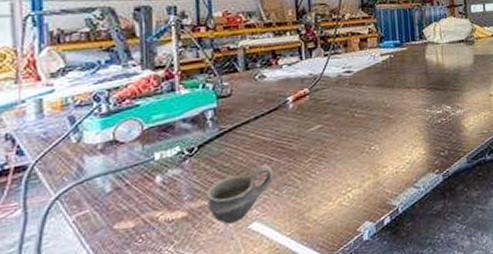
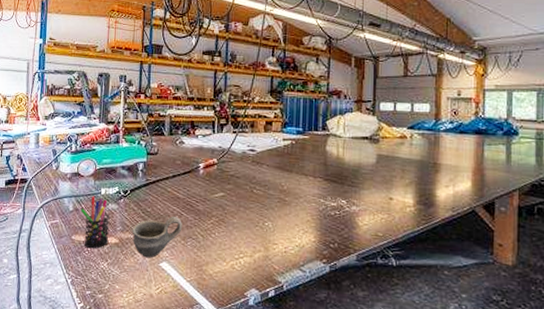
pen holder: none [124,164,173,235] -> present [80,196,109,249]

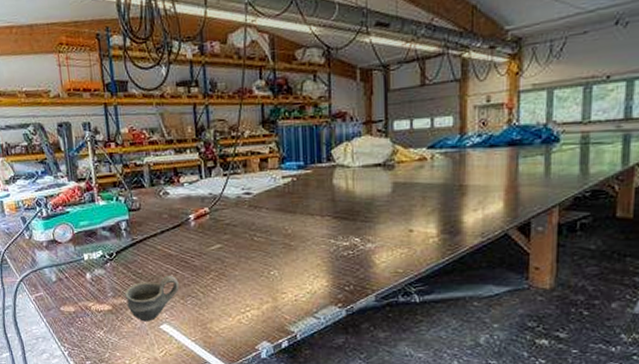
pen holder: present [80,196,109,249] -> none [64,263,102,319]

